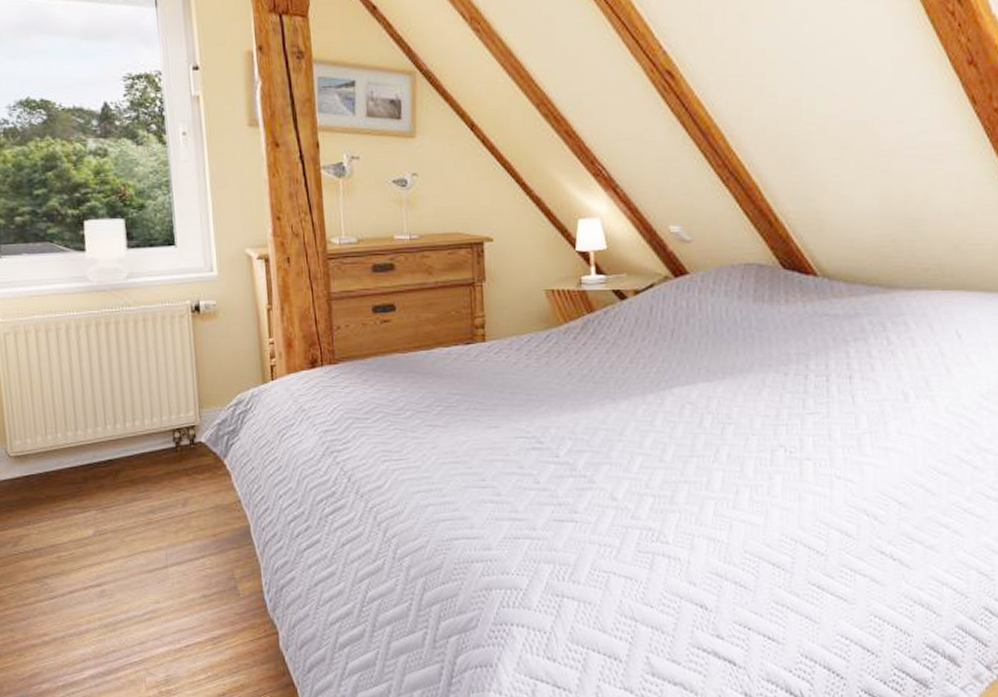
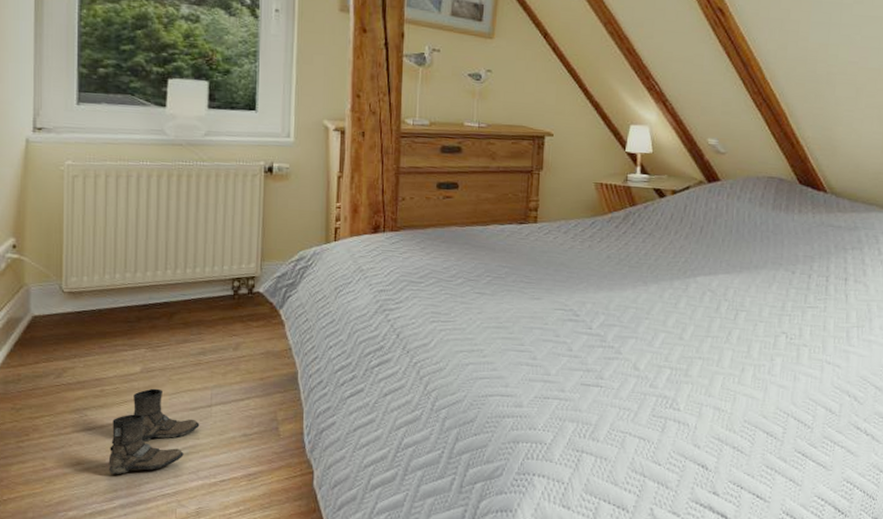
boots: none [72,552,158,644] -> present [108,388,200,474]

